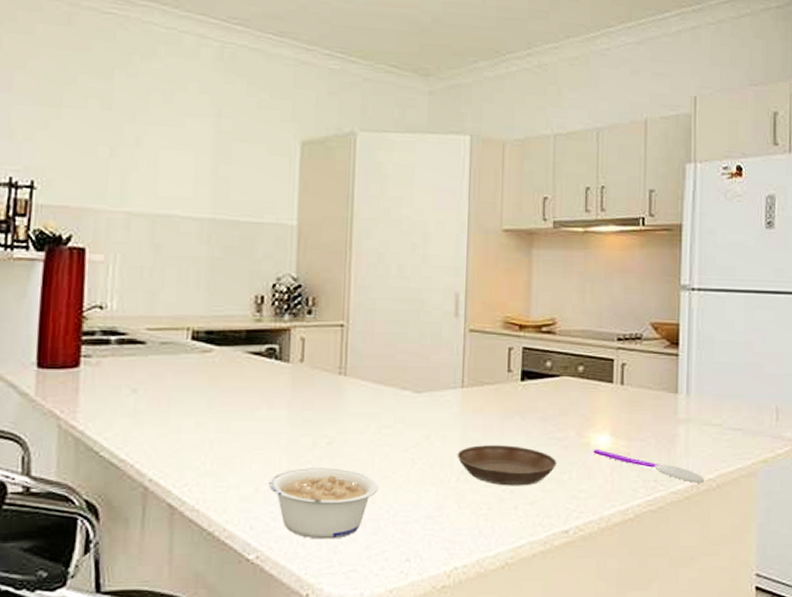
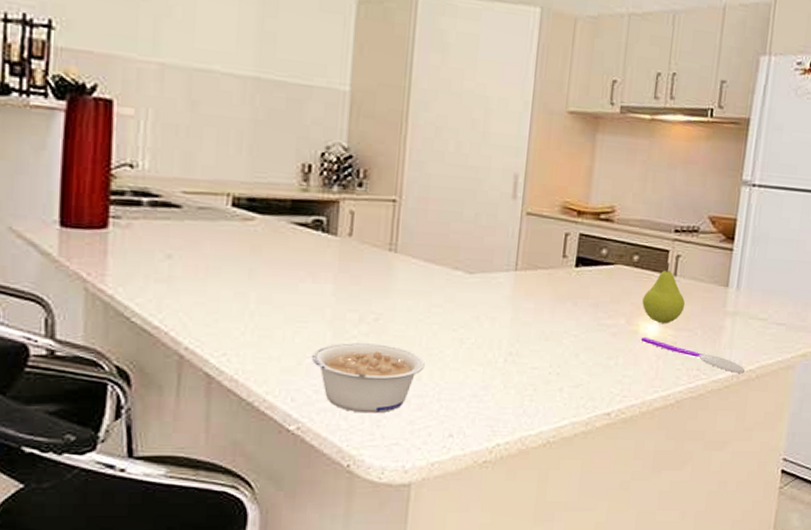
saucer: present [457,445,557,486] -> none [506,328,605,370]
fruit: none [591,372,635,435] -> present [642,263,686,324]

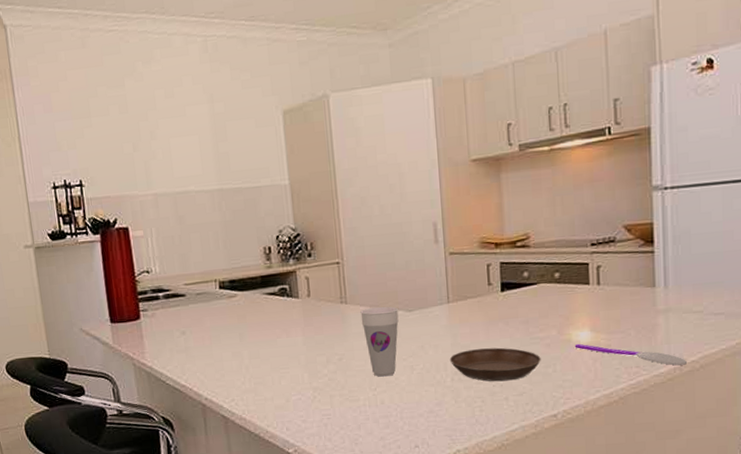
legume: present [311,342,425,414] -> none [295,378,385,435]
cup: none [410,261,457,348] -> present [360,306,399,377]
saucer: none [506,328,605,370] -> present [449,347,541,382]
fruit: present [642,263,686,324] -> none [570,274,614,330]

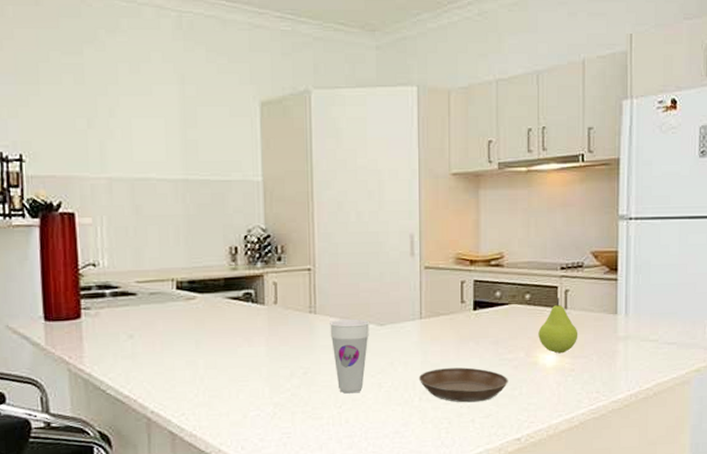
fruit: none [570,274,614,330] -> present [538,298,578,354]
spoon: present [574,343,688,366] -> none [540,366,643,392]

